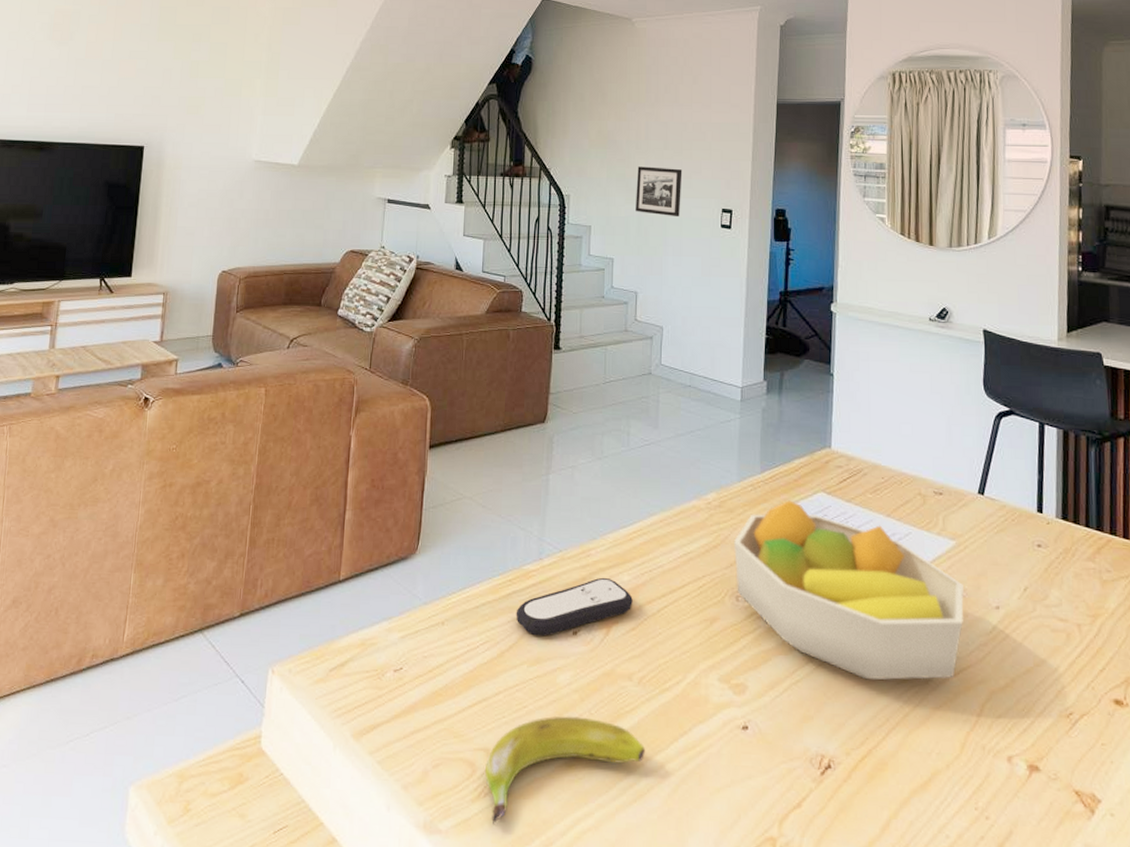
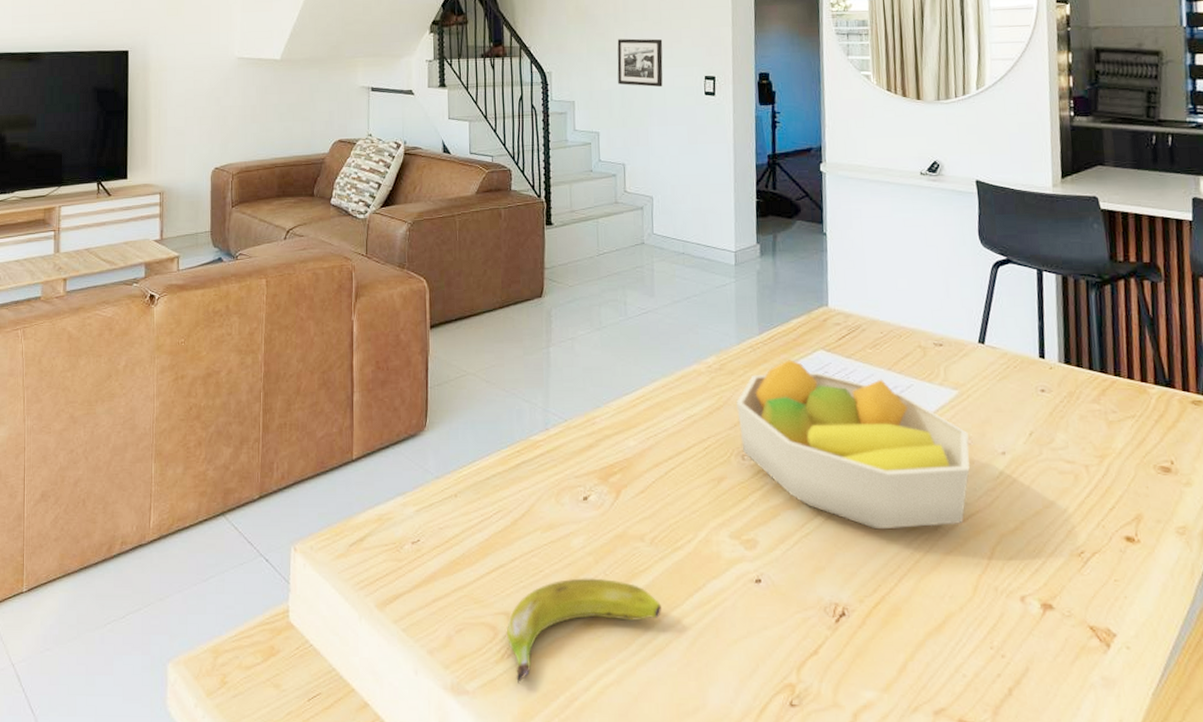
remote control: present [516,577,633,637] -> none [526,443,640,503]

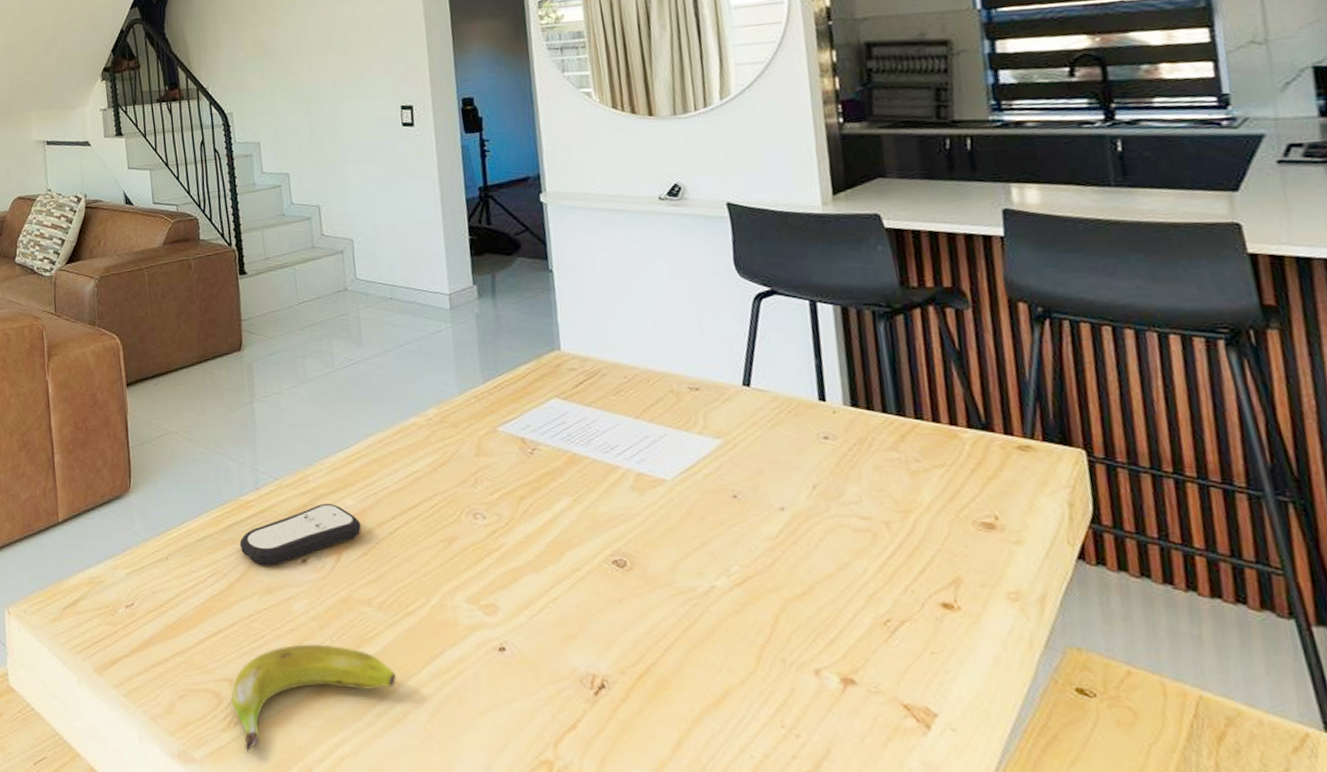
remote control: none [526,443,640,503] -> present [239,503,361,566]
picture frame: present [617,38,663,88] -> none [301,69,355,122]
fruit bowl: present [735,360,971,530] -> none [462,409,743,594]

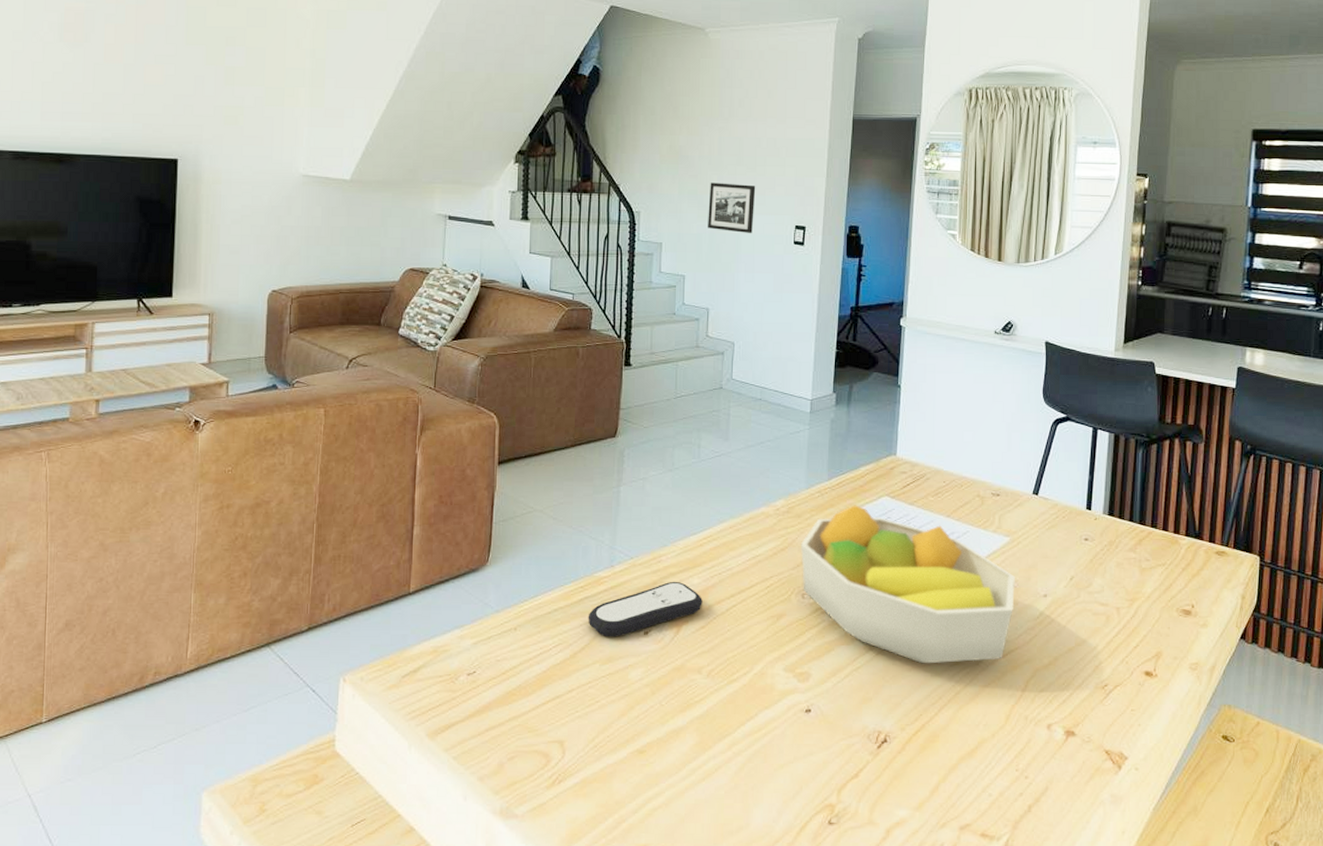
banana: present [231,644,396,753] -> none [559,708,713,808]
picture frame: none [301,69,355,122] -> present [708,182,756,234]
fruit bowl: none [462,409,743,594] -> present [800,505,1016,664]

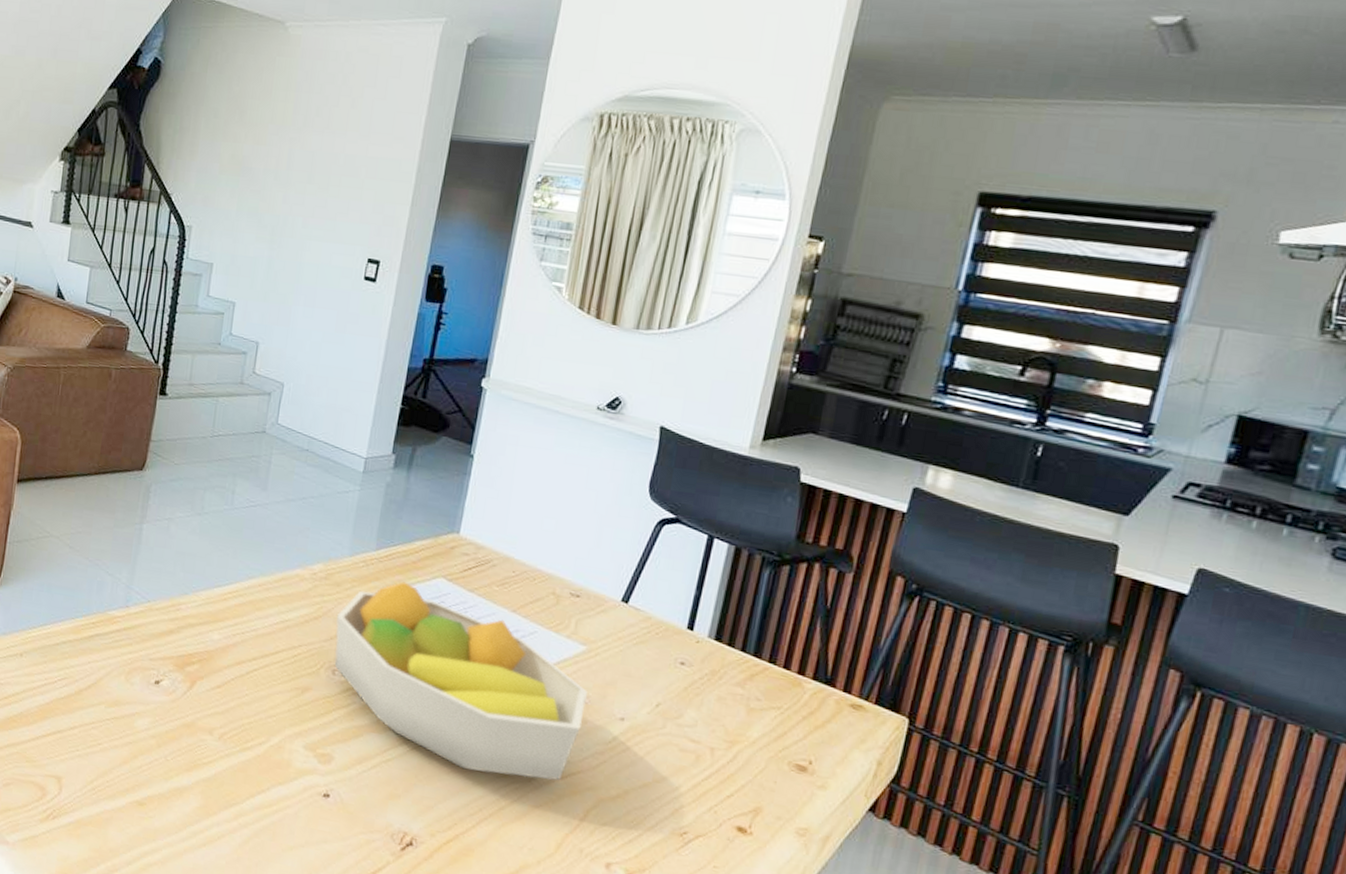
remote control: present [588,581,702,637] -> none [97,632,221,681]
picture frame: present [708,182,756,234] -> none [266,200,327,264]

